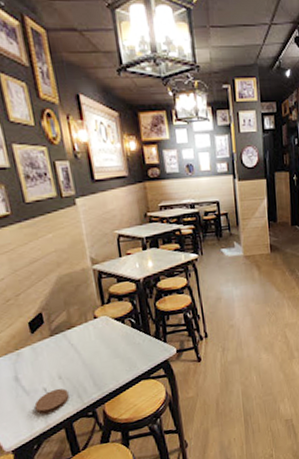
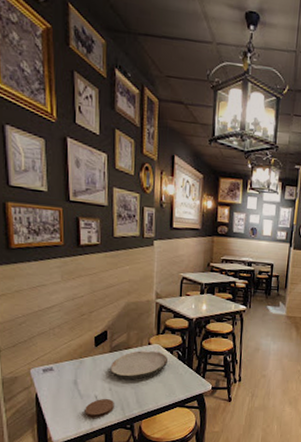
plate: none [54,324,122,363] -> present [110,351,169,379]

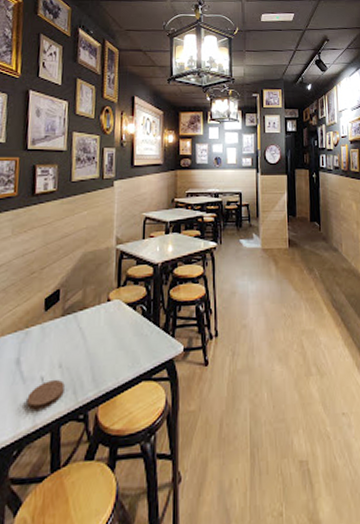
plate: present [110,351,169,379] -> none [61,309,131,349]

